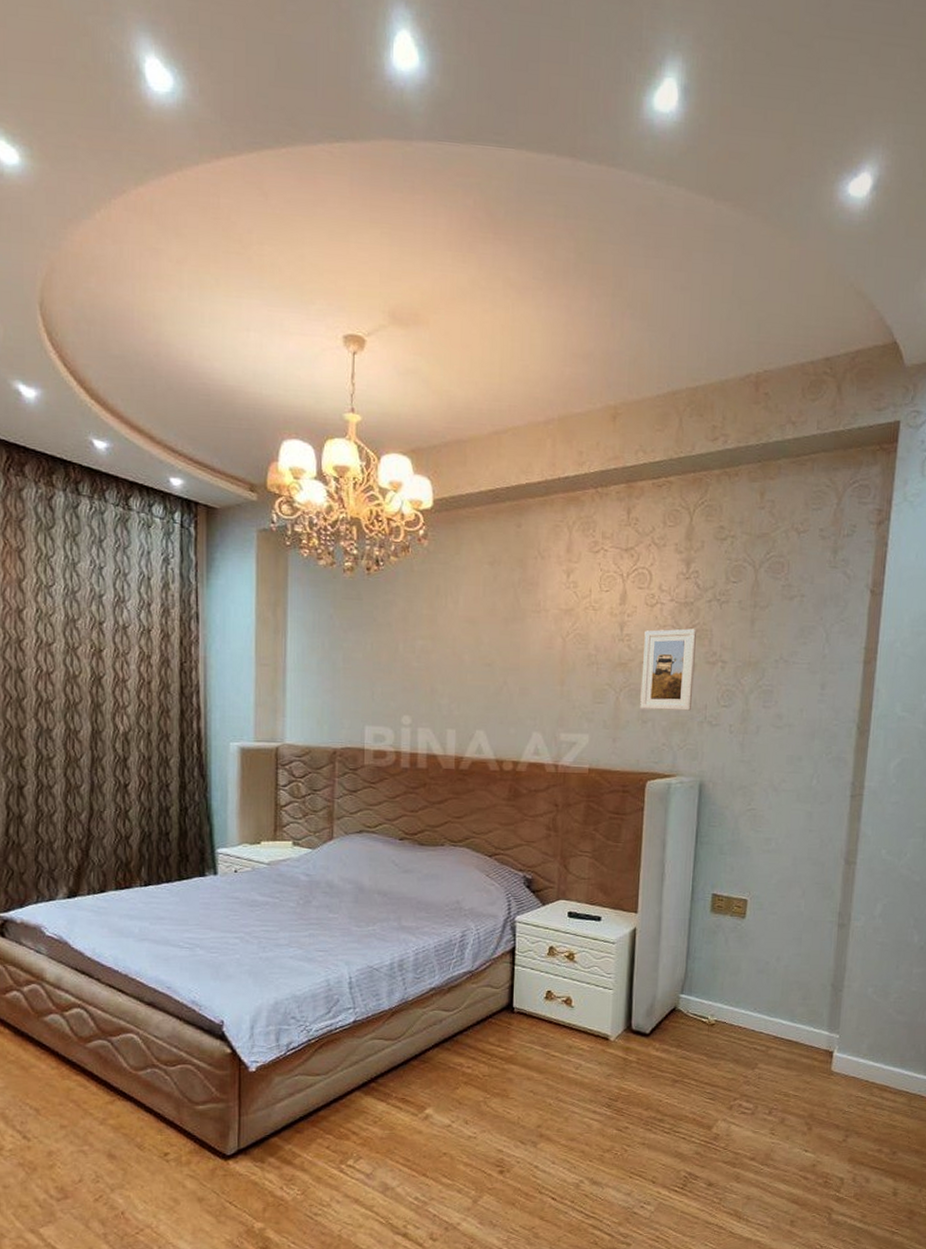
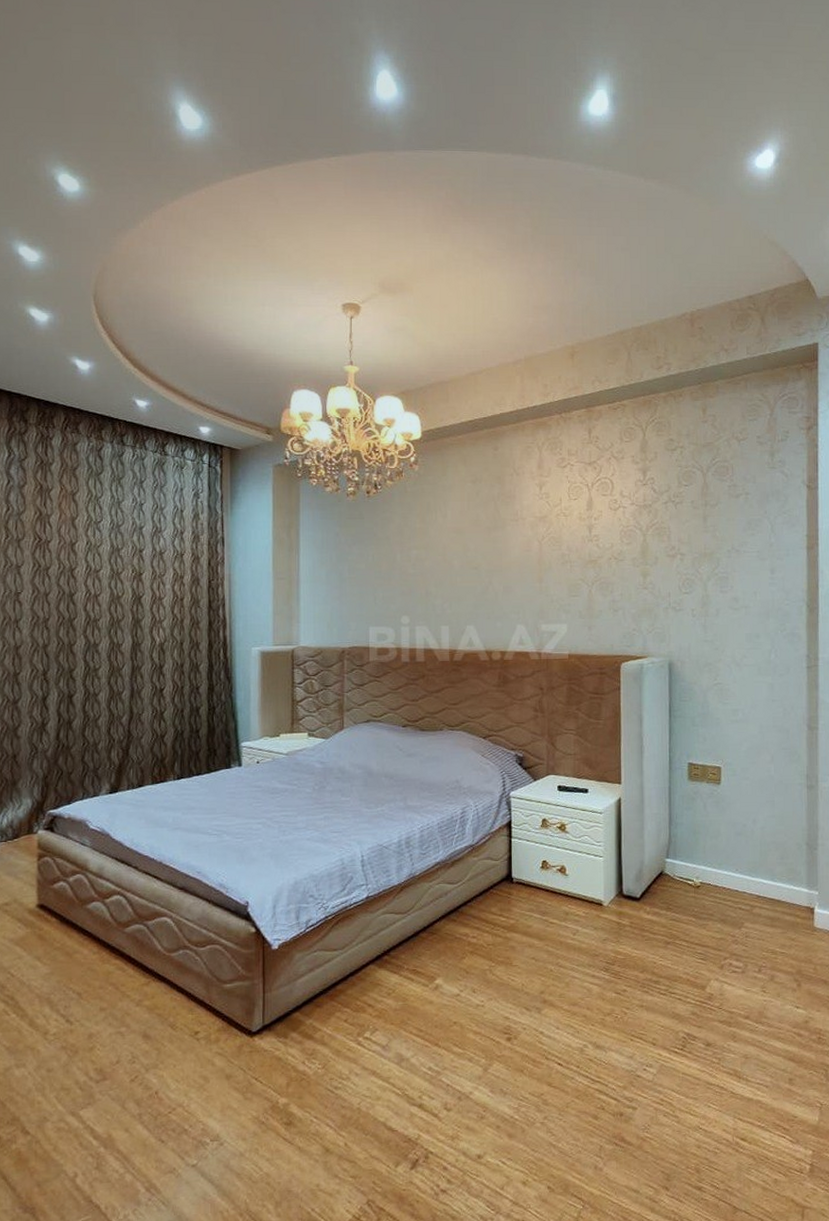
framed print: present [640,628,698,711] -> none [610,527,657,599]

